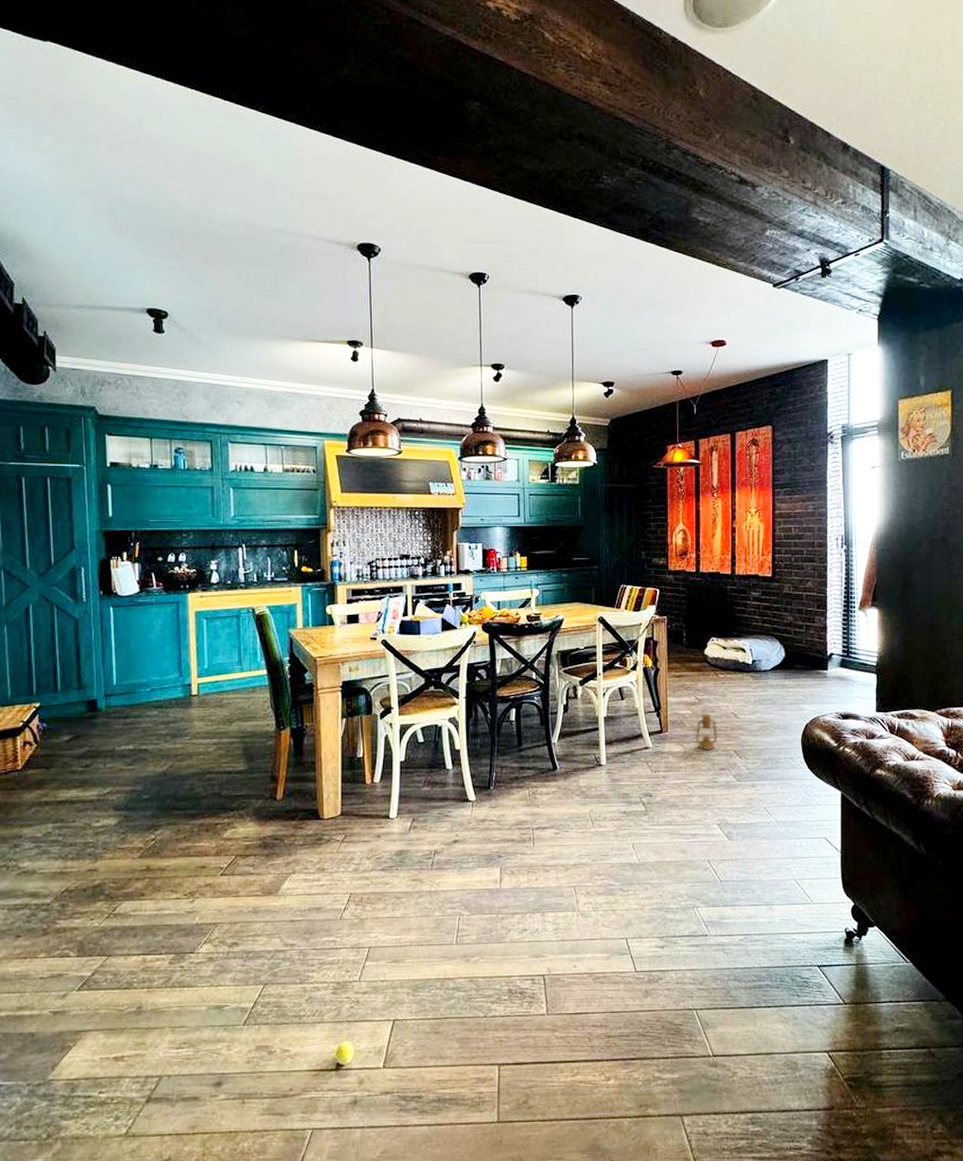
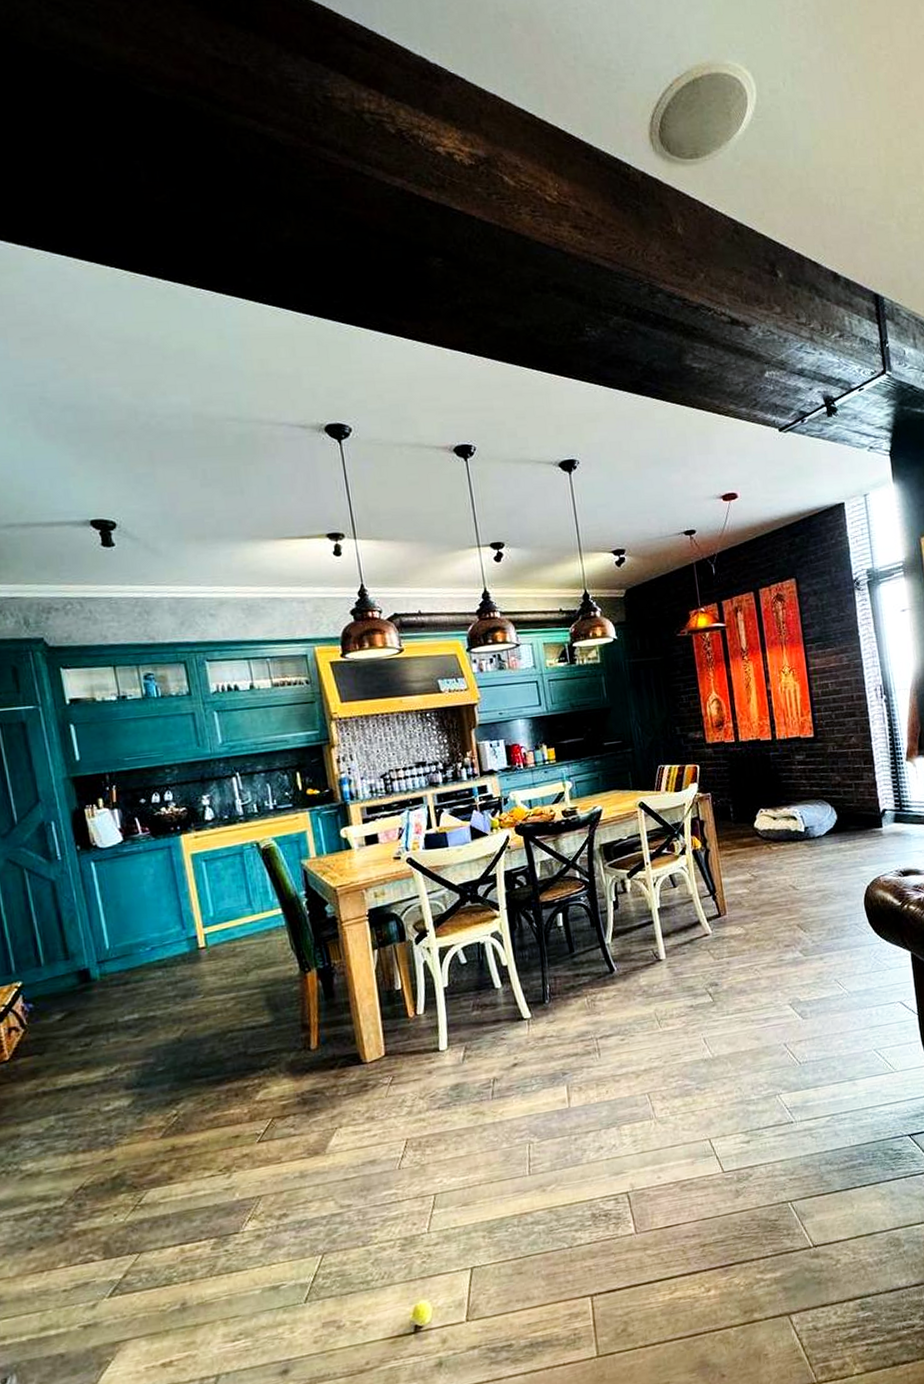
lantern: present [696,701,717,750] -> none [753,876,779,928]

